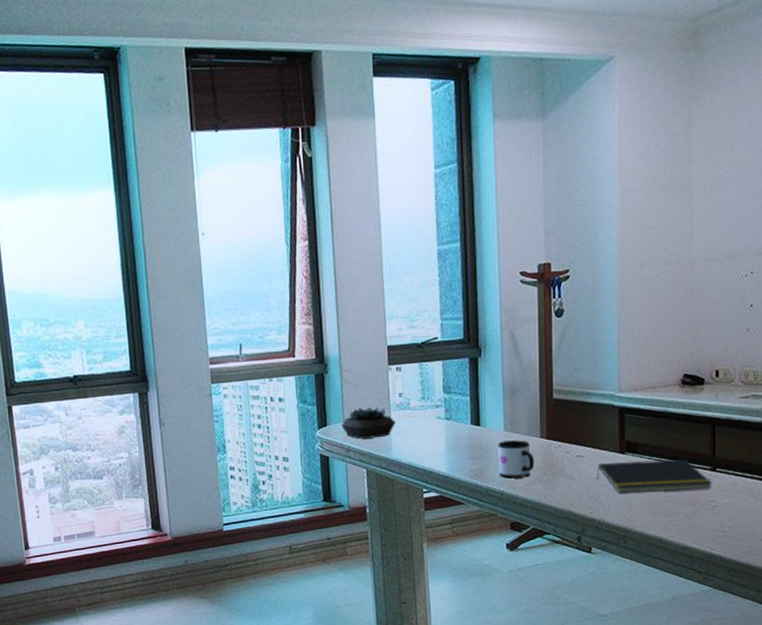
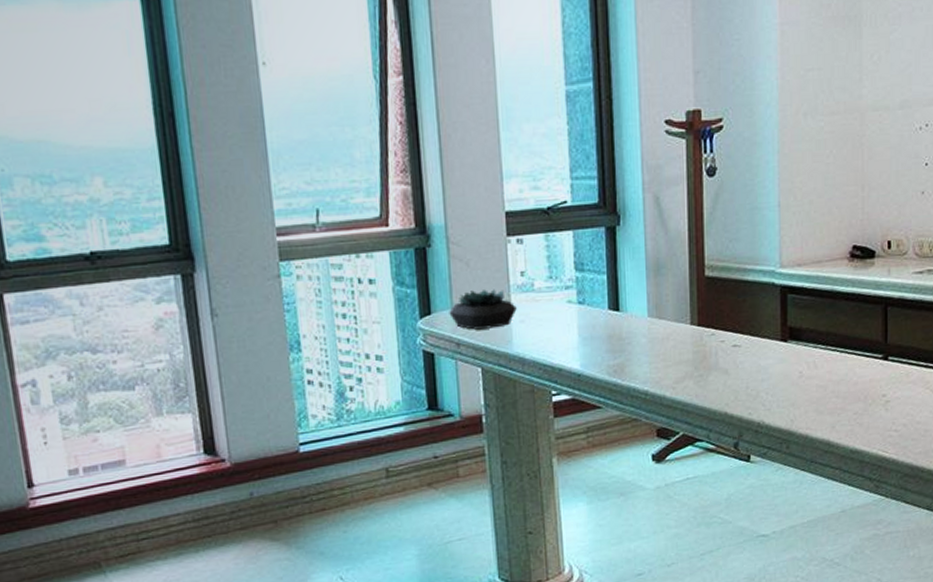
mug: present [498,440,535,479] -> none [641,327,684,375]
notepad: present [597,459,712,493] -> none [755,346,884,389]

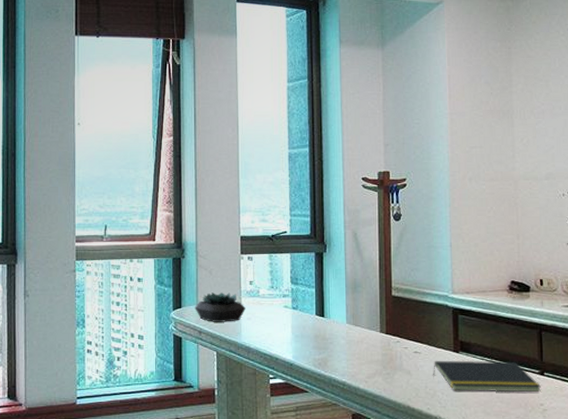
notepad: none [755,346,884,389] -> present [433,360,541,393]

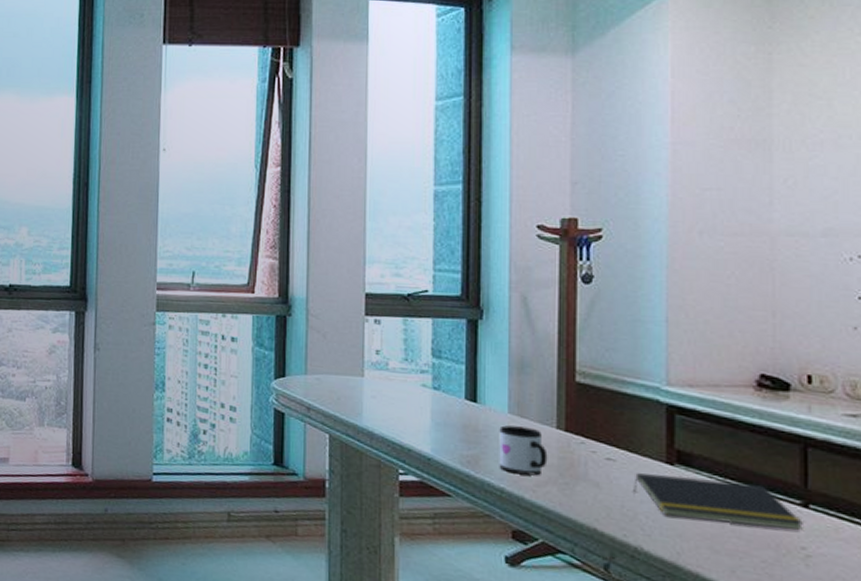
succulent plant: present [195,292,245,322] -> none [302,361,369,399]
mug: none [341,333,375,370] -> present [499,425,548,476]

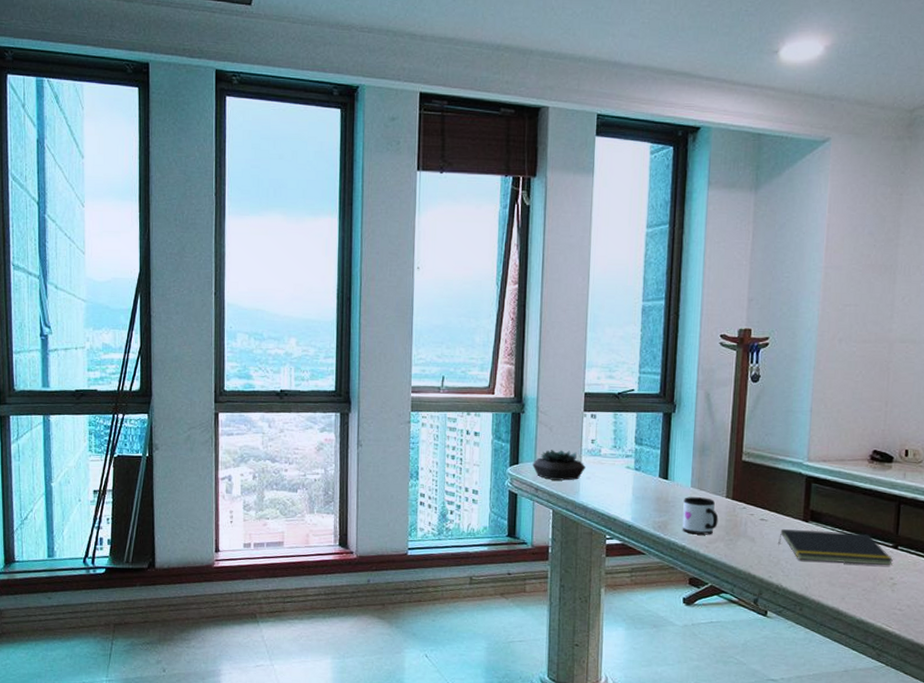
succulent plant: none [302,361,369,399] -> present [532,450,586,481]

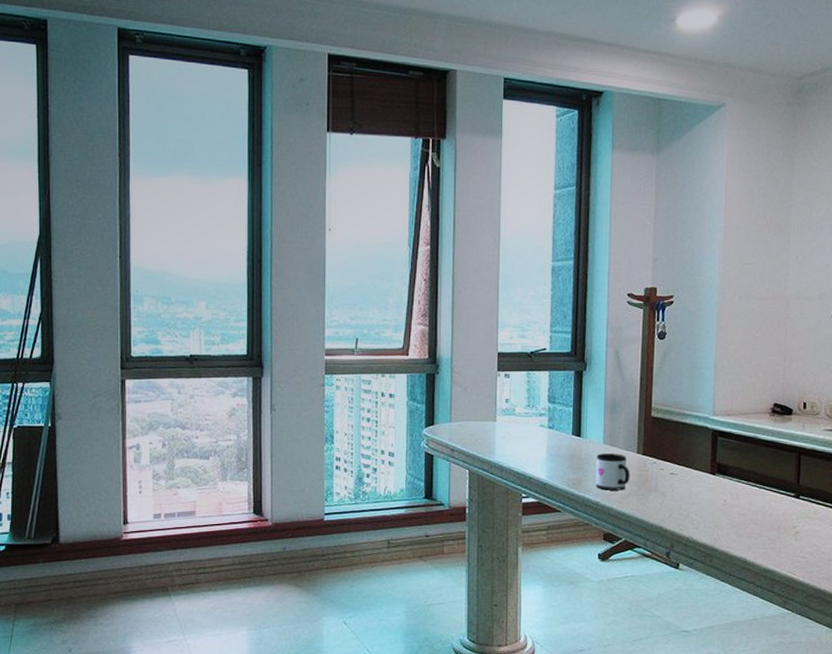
succulent plant: present [532,450,586,481] -> none [448,410,500,441]
notepad: present [778,529,893,566] -> none [688,482,795,515]

